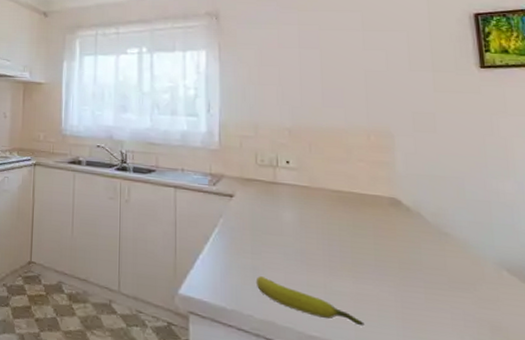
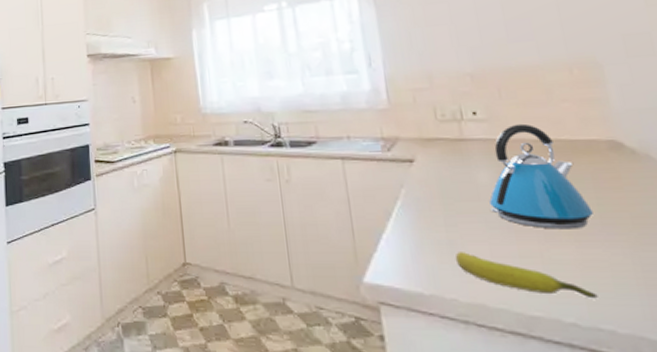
kettle: none [290,175,370,268] -> present [489,123,593,229]

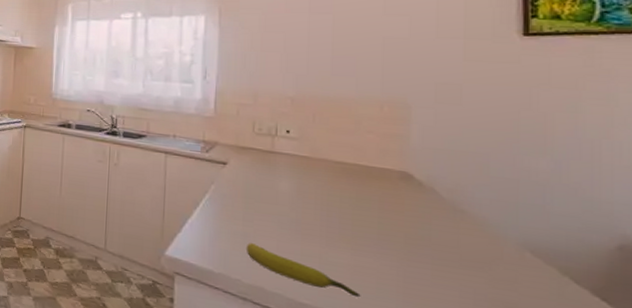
kettle: present [489,123,593,229] -> none [285,146,373,240]

